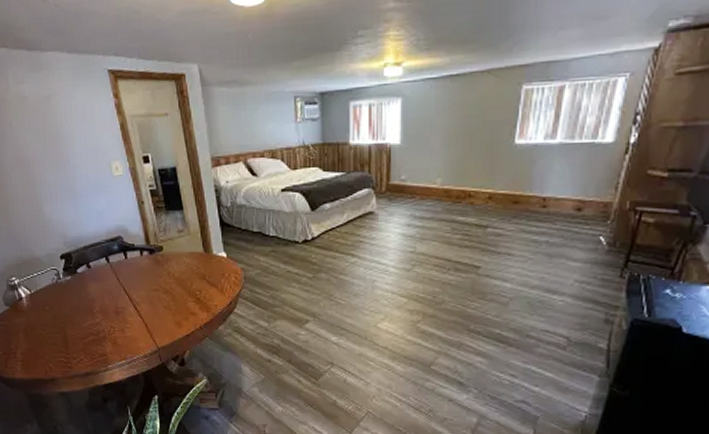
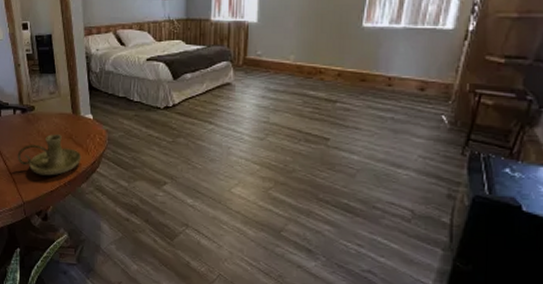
candle holder: none [148,275,217,319] -> present [17,134,82,176]

